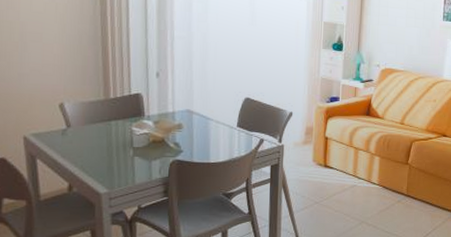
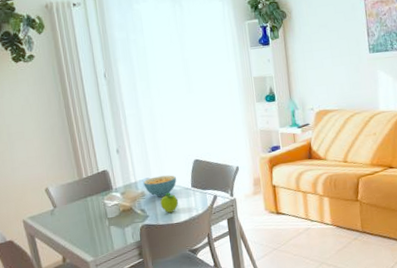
cereal bowl: none [182,109,221,132] -> present [143,175,177,197]
fruit: none [198,129,220,151] -> present [160,192,179,213]

